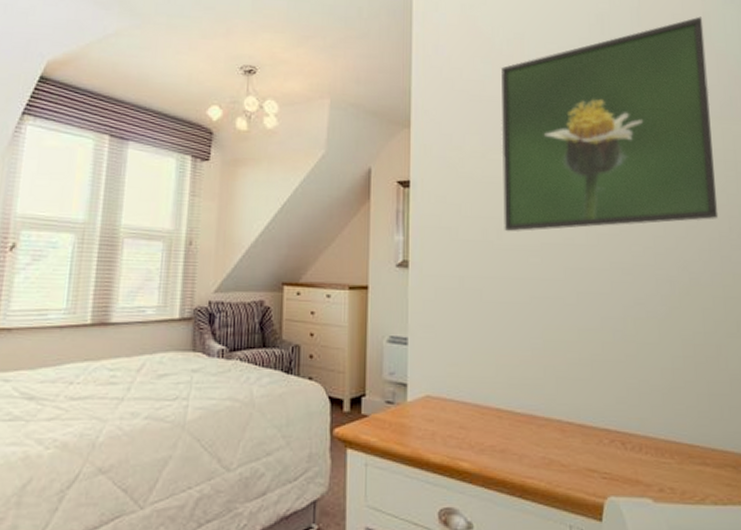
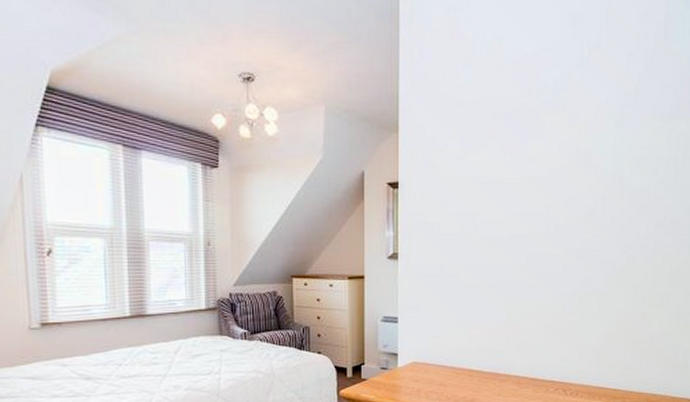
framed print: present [501,16,719,232] -> none [478,17,665,226]

